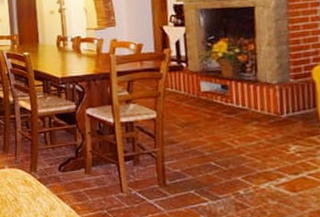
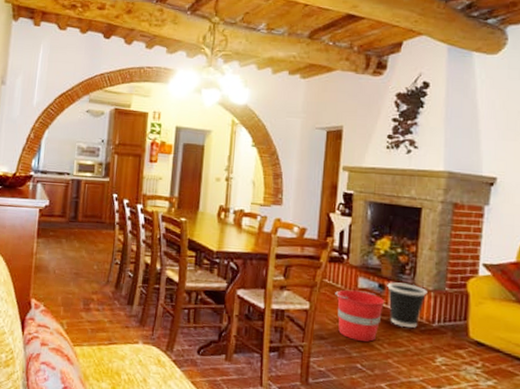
bucket: none [179,94,230,141] -> present [335,289,385,342]
wastebasket: none [230,80,272,122] -> present [387,282,428,328]

